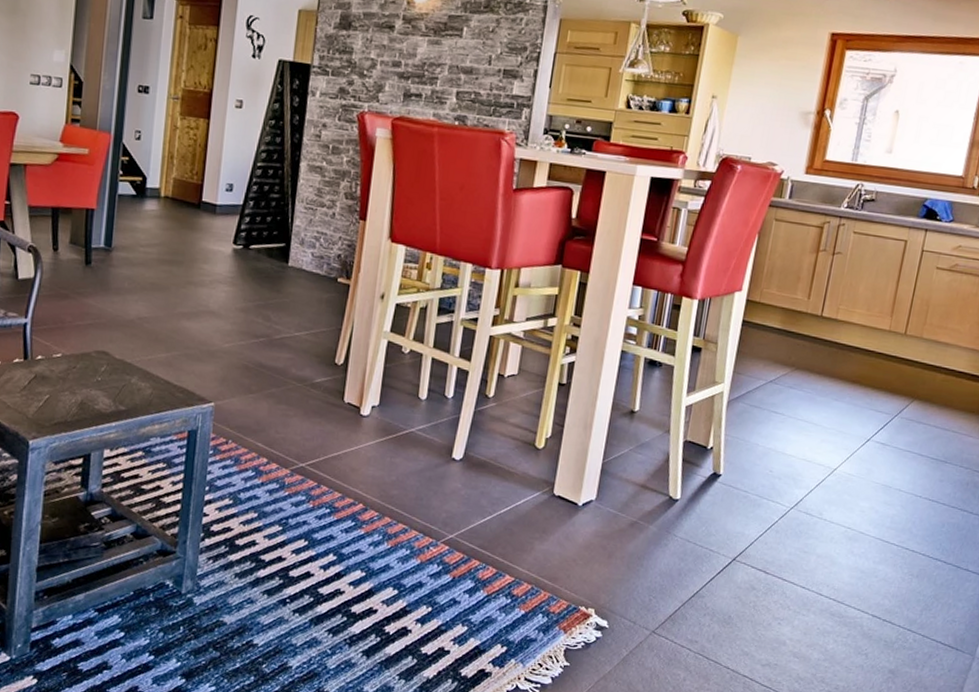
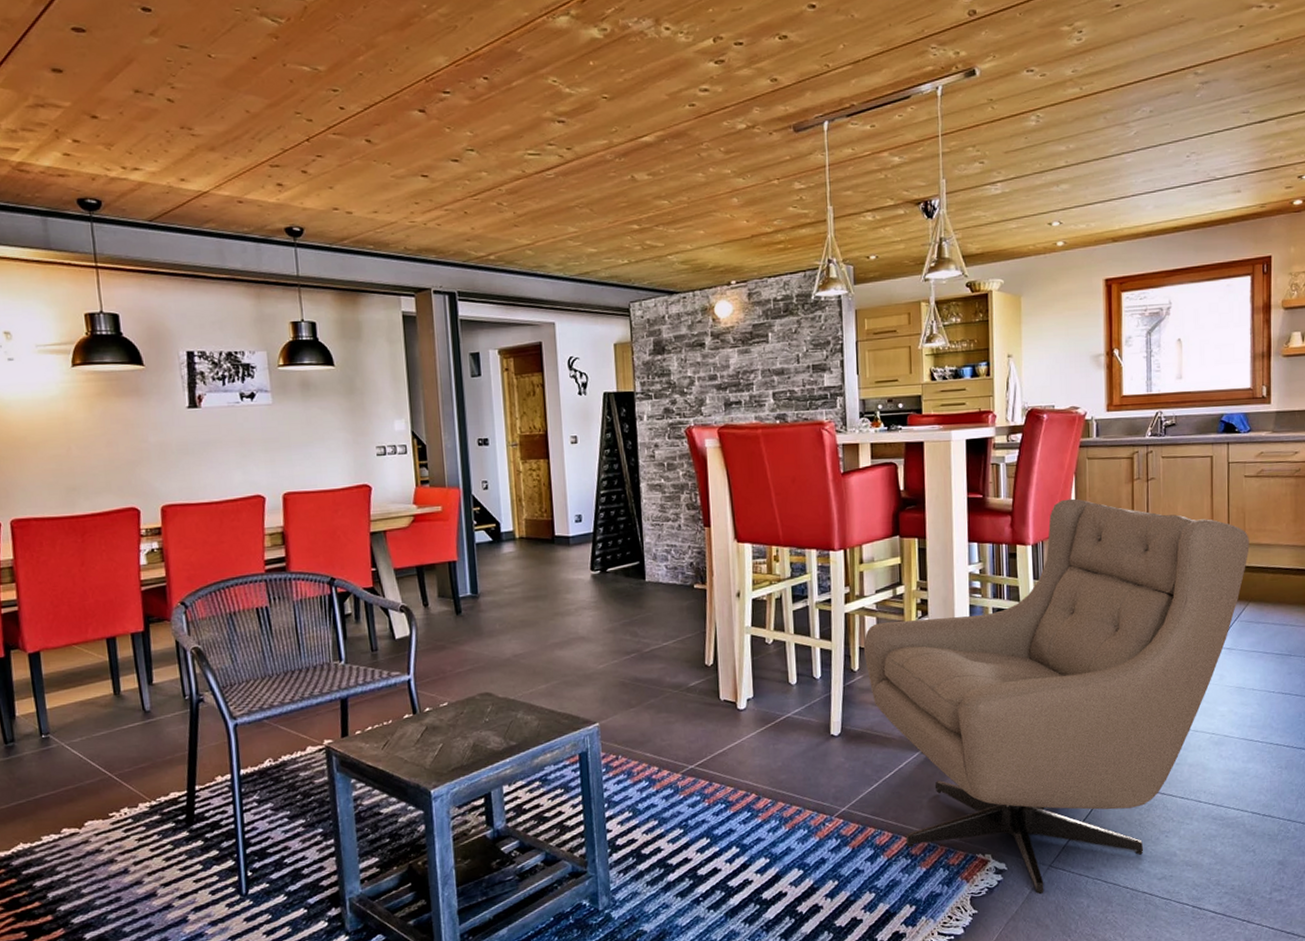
armchair: none [501,258,928,659] -> present [863,498,1250,895]

